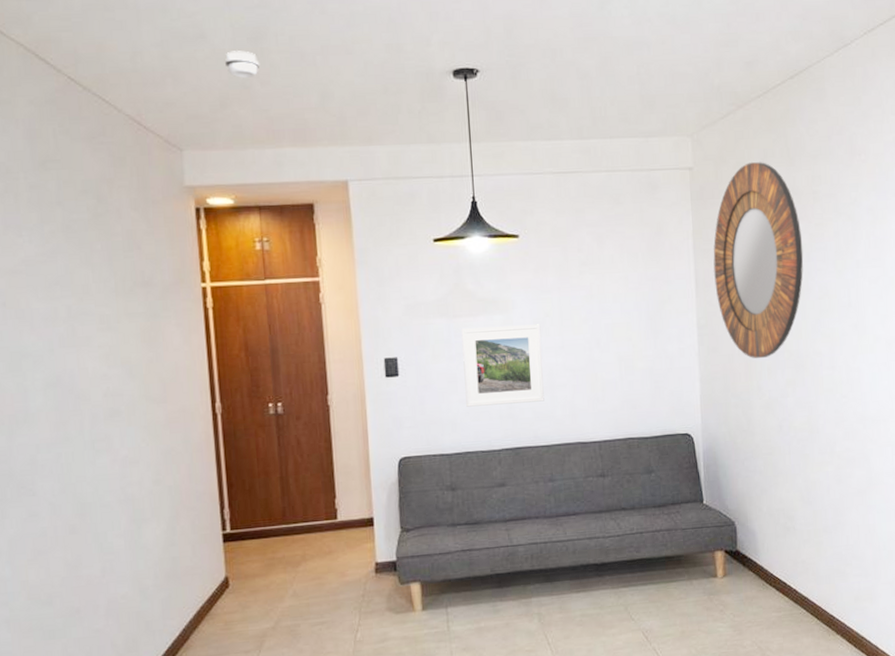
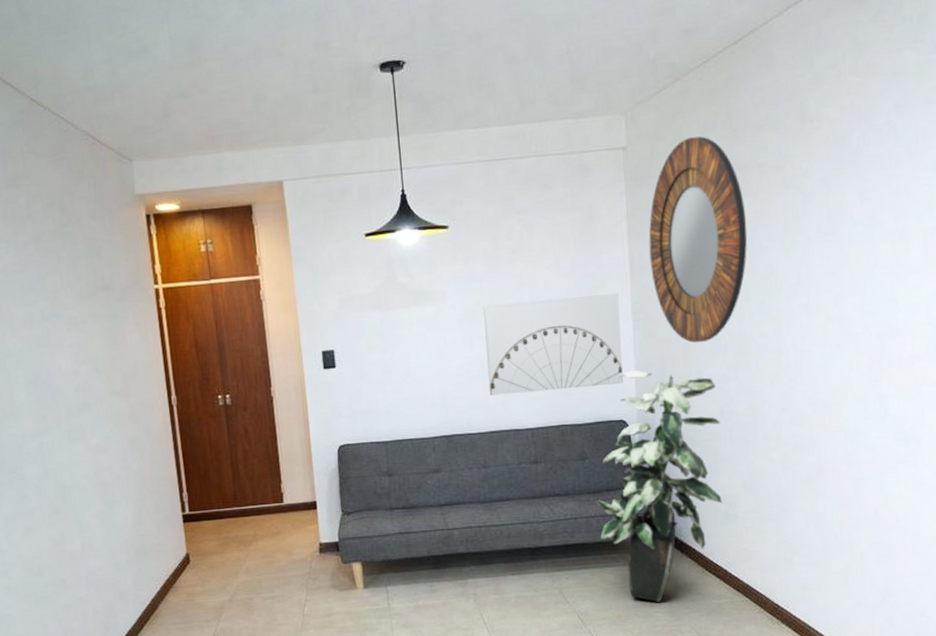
smoke detector: present [224,50,260,78] -> none [165,61,198,88]
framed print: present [461,324,544,407] -> none [394,314,477,396]
wall art: none [552,308,688,408] -> present [483,293,623,396]
indoor plant: none [661,384,782,617] -> present [596,370,722,603]

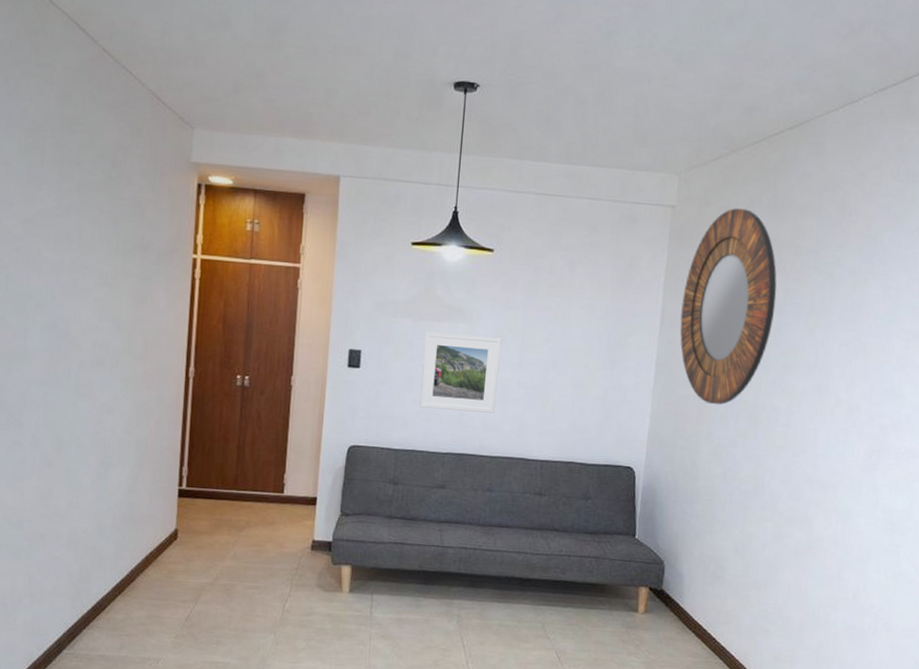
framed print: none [394,314,477,396] -> present [419,332,502,413]
wall art: present [483,293,623,396] -> none [506,332,646,432]
indoor plant: present [596,370,722,603] -> none [590,420,724,652]

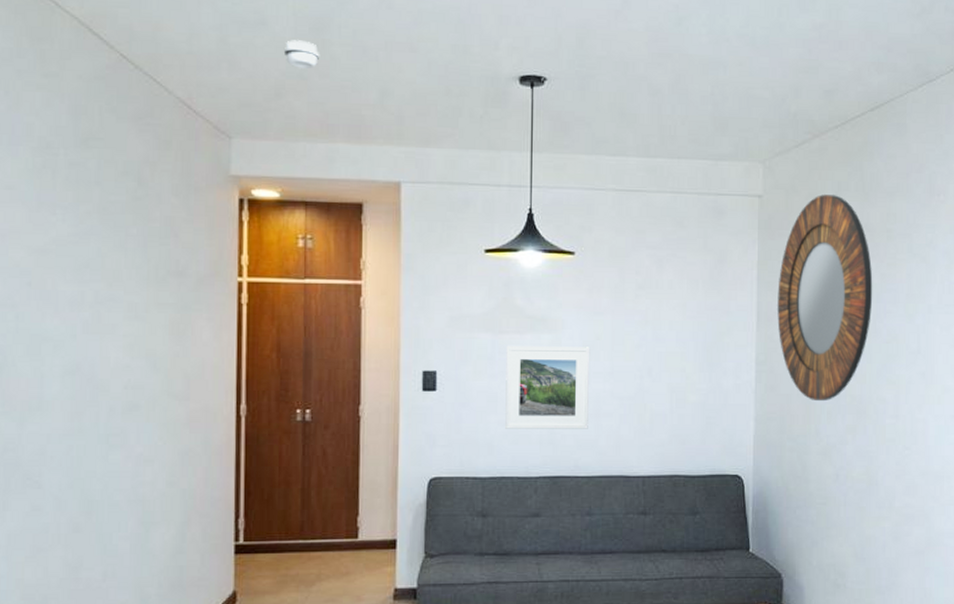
smoke detector: none [243,40,276,68] -> present [283,40,320,69]

